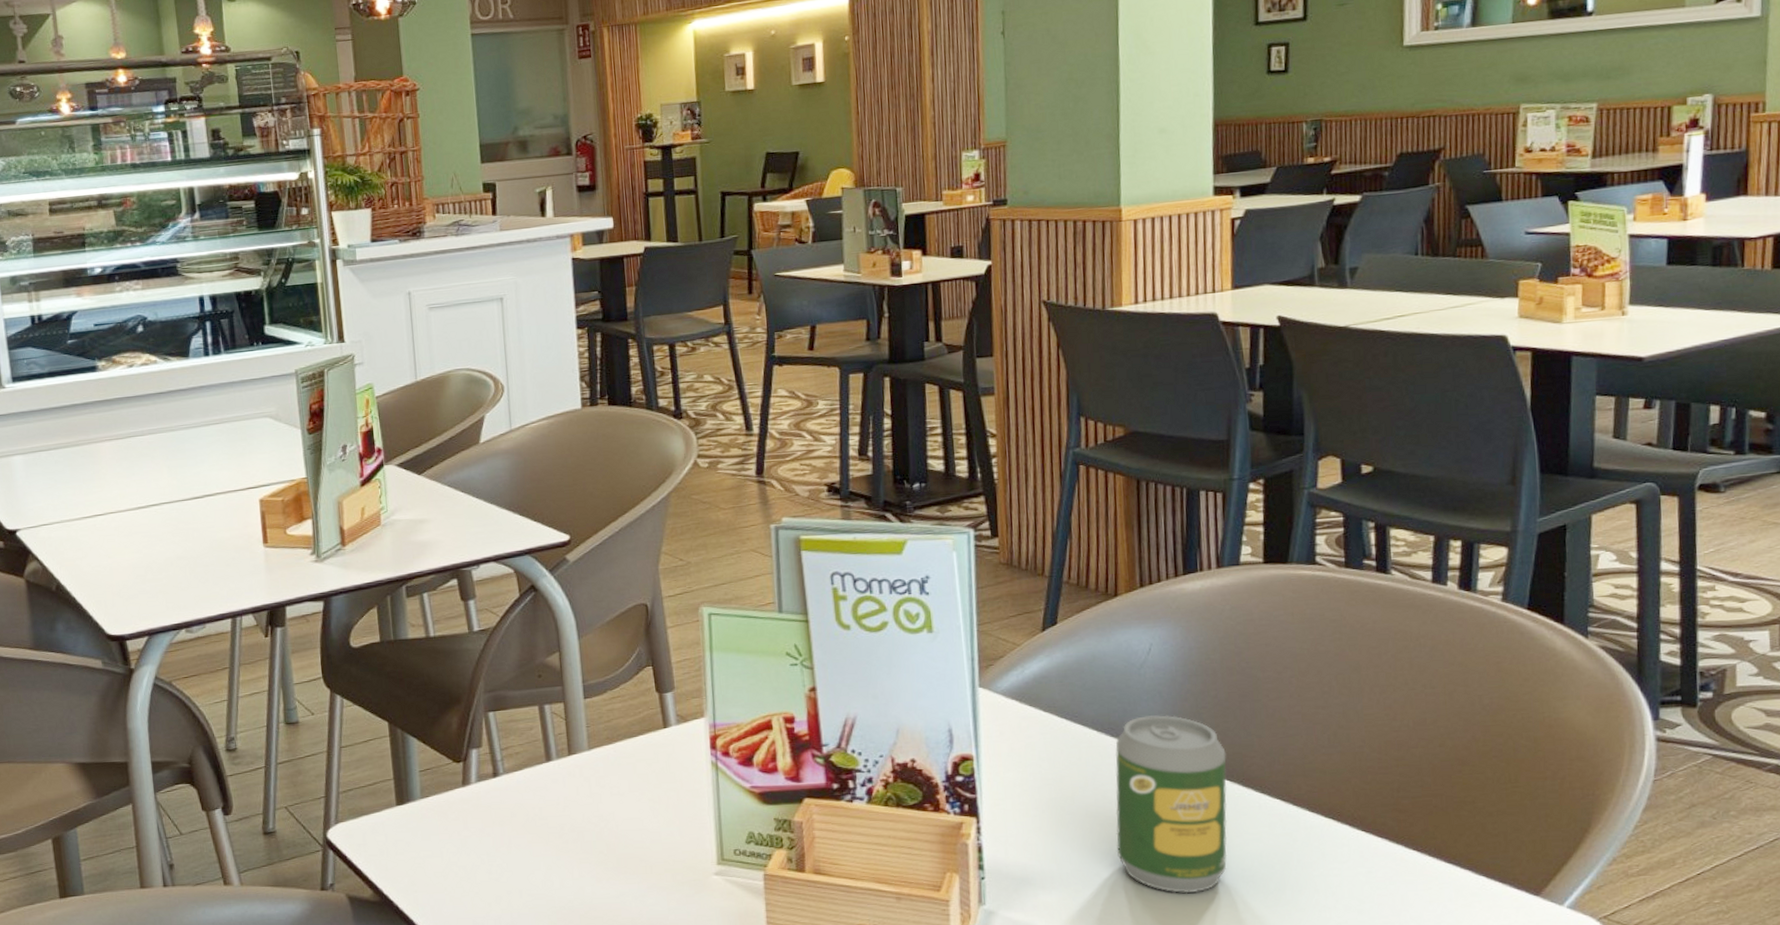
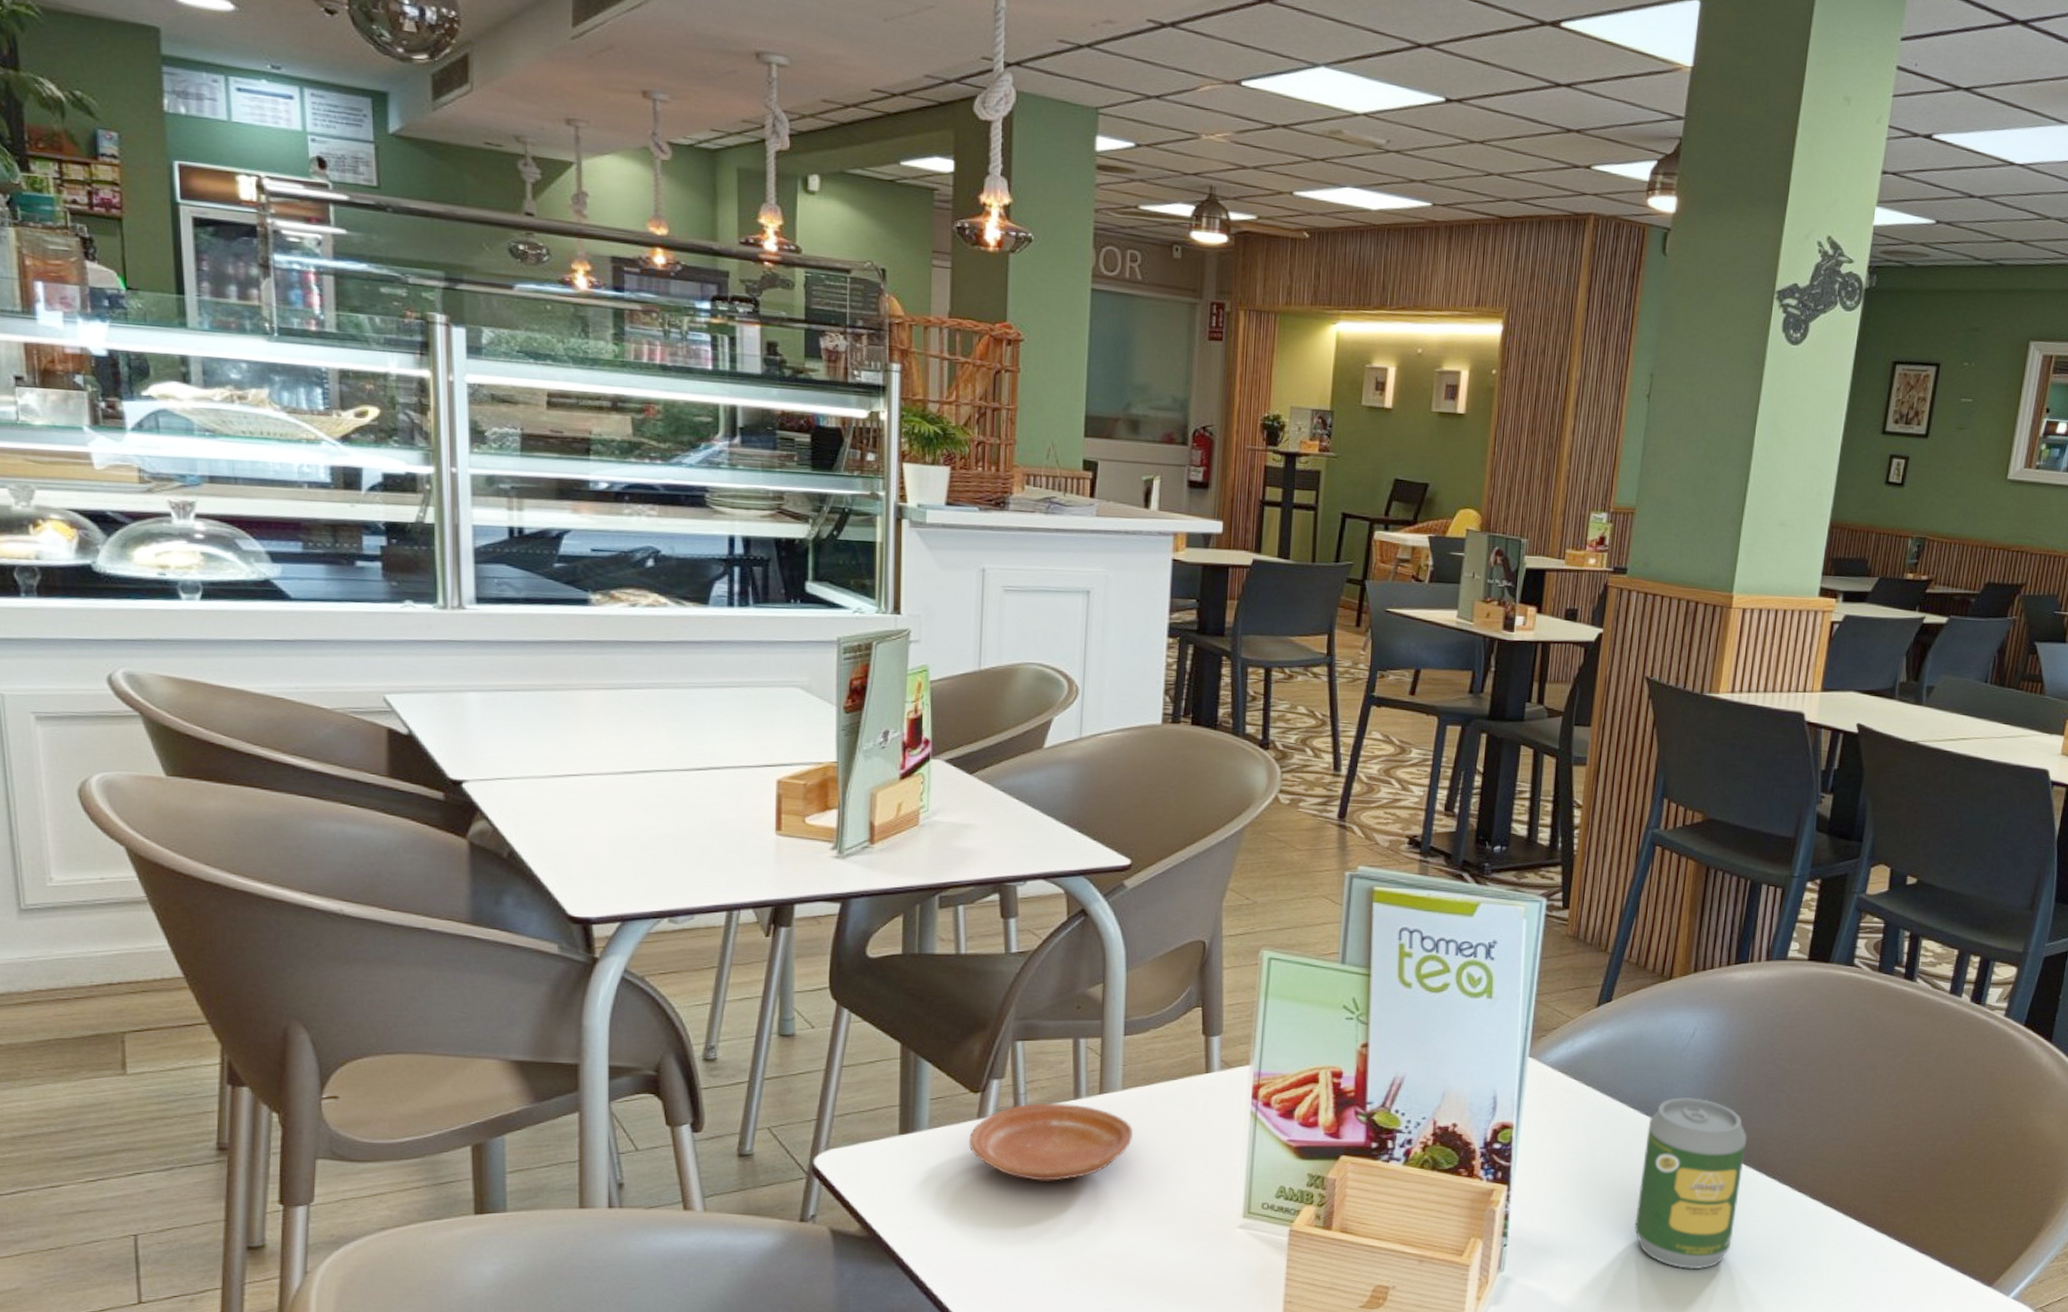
plate: none [457,766,604,842] -> present [968,1103,1134,1182]

